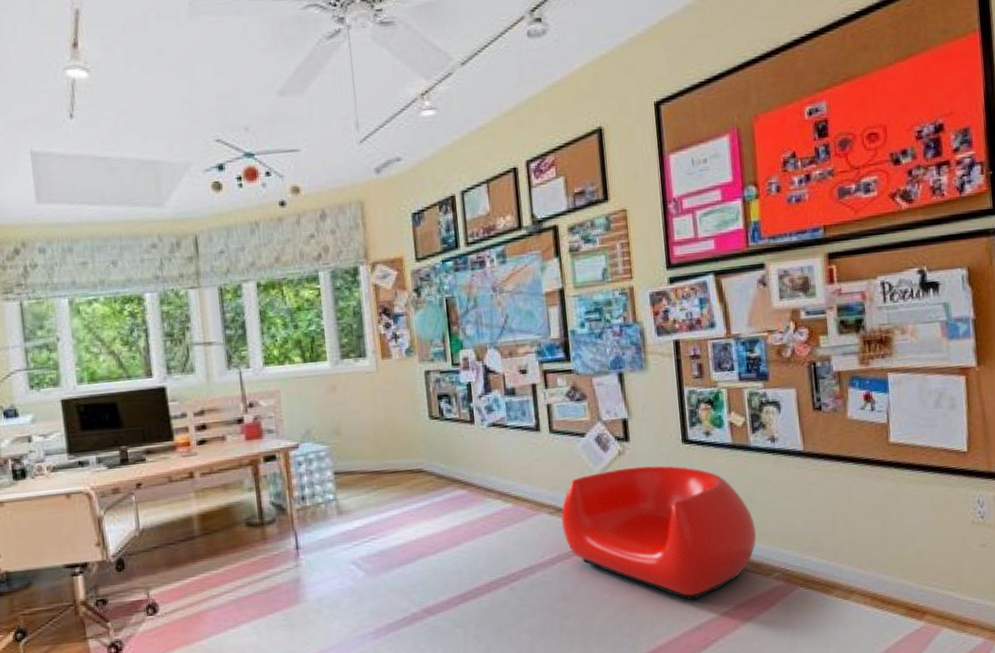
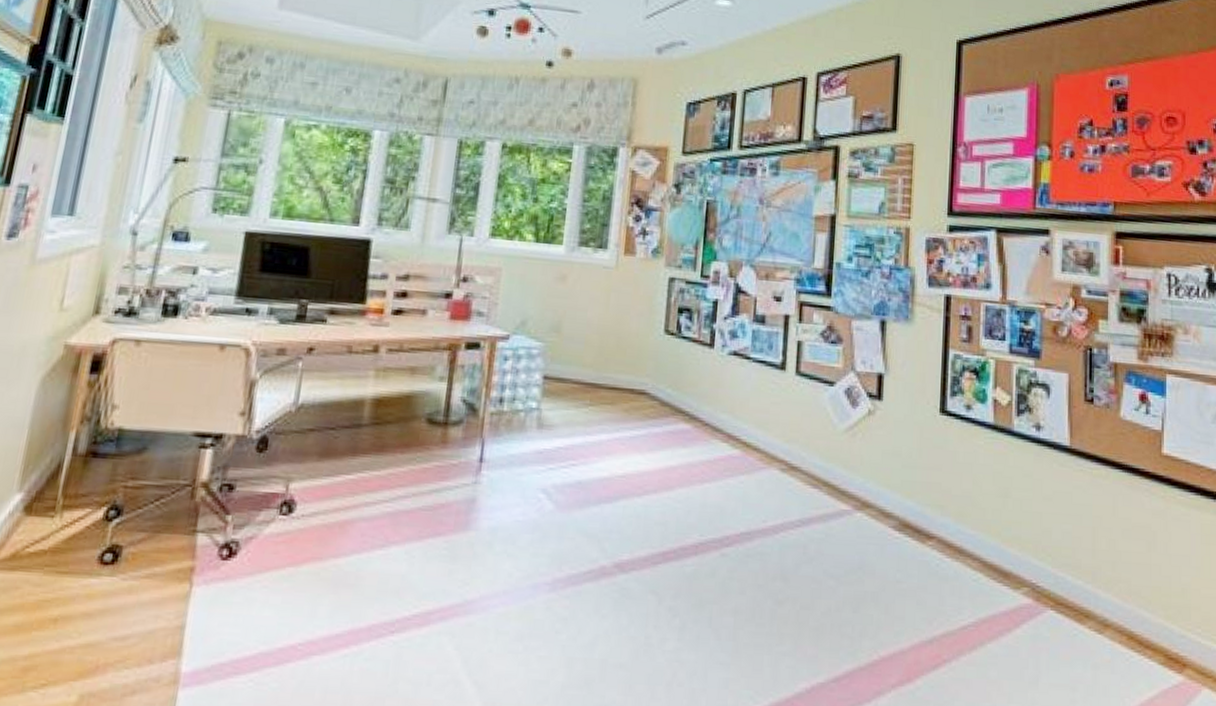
bean bag chair: present [561,466,757,600] -> none [792,431,1009,605]

